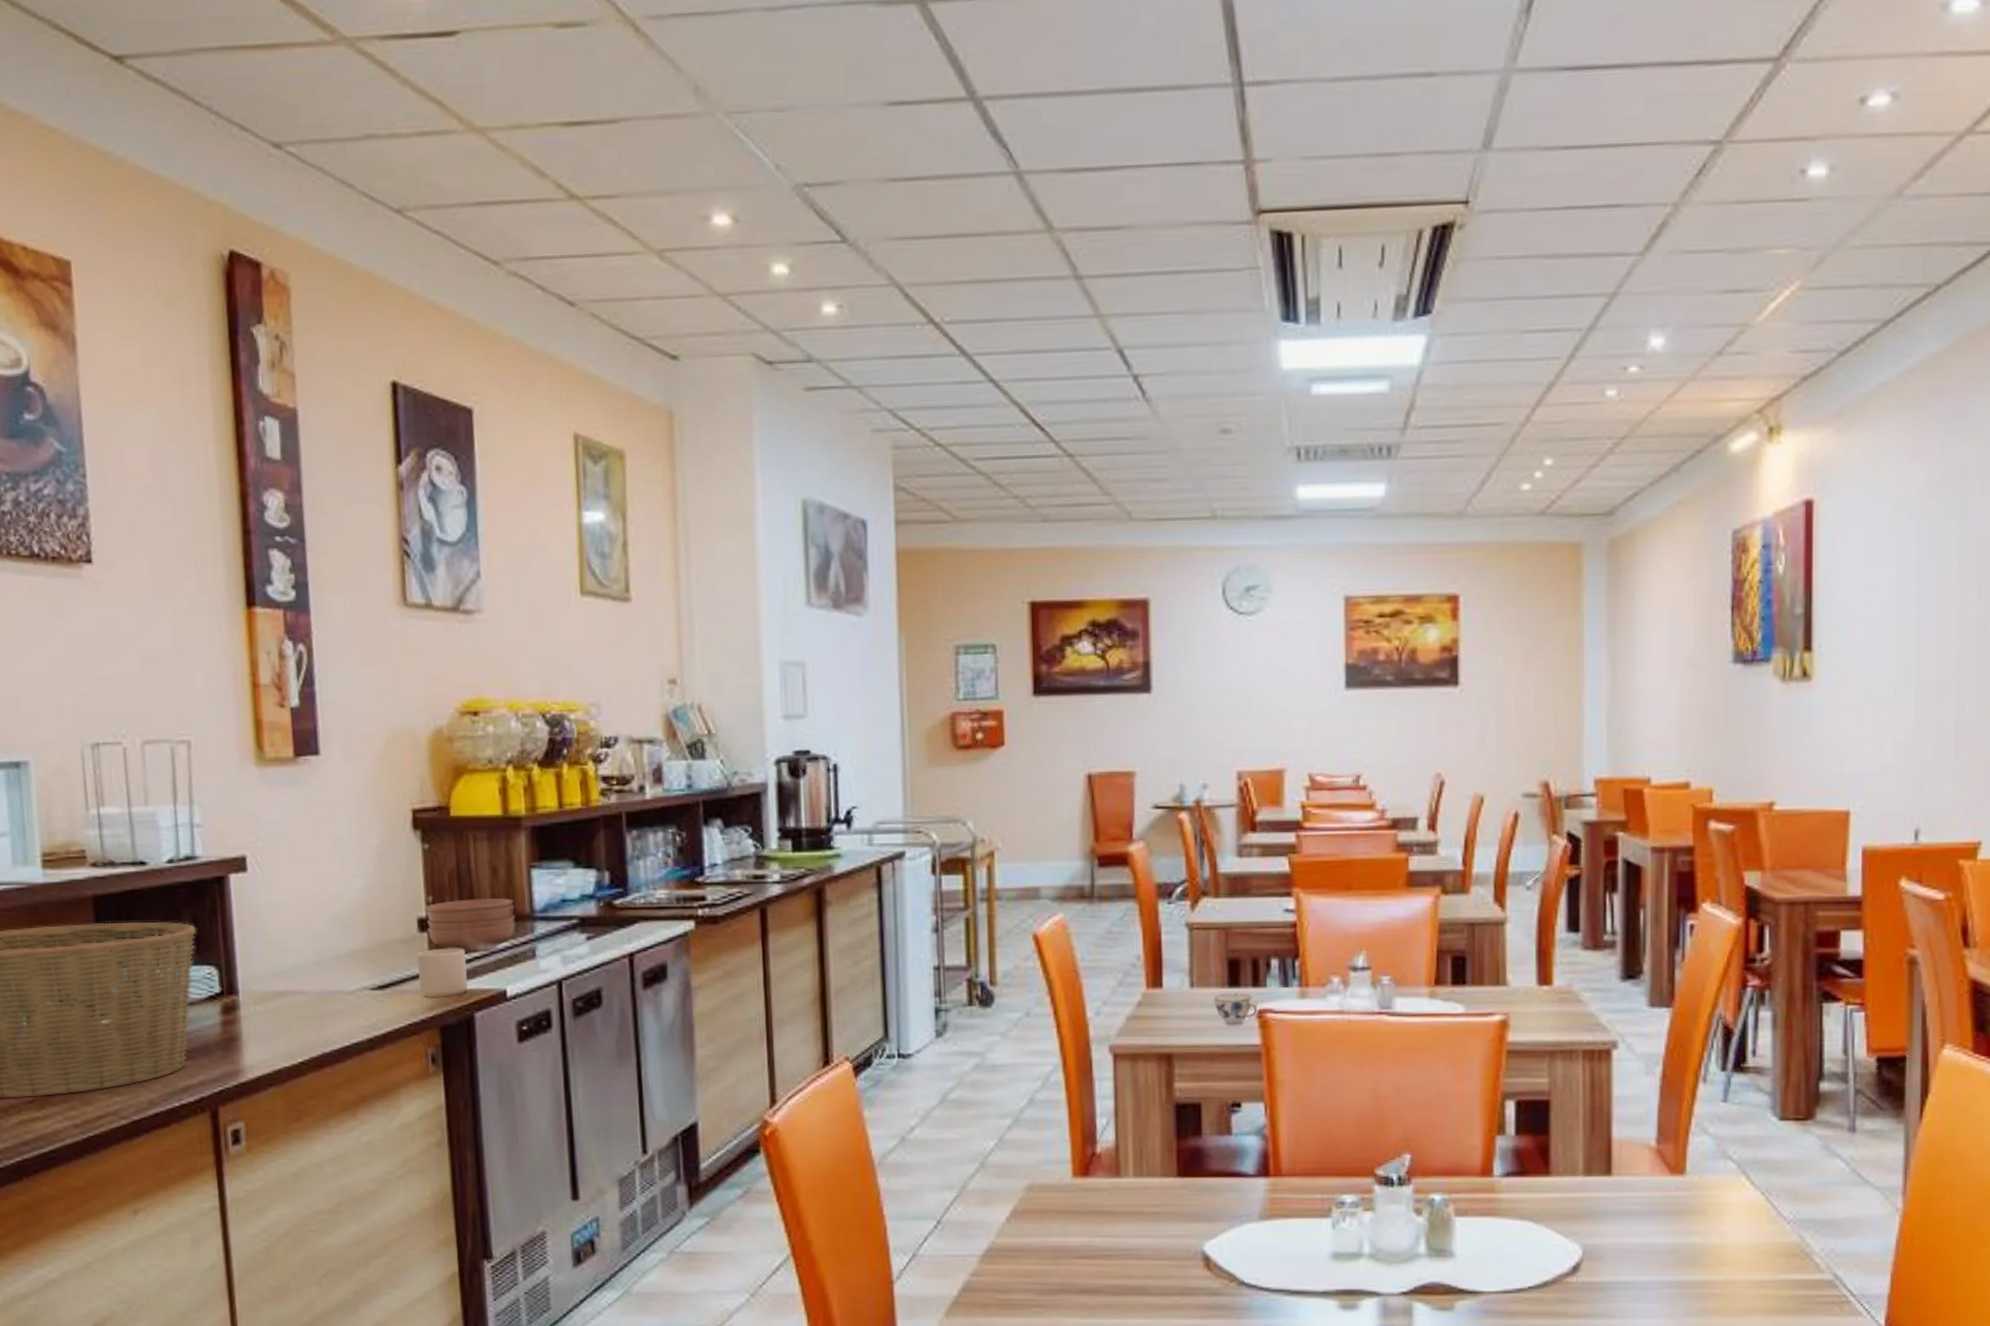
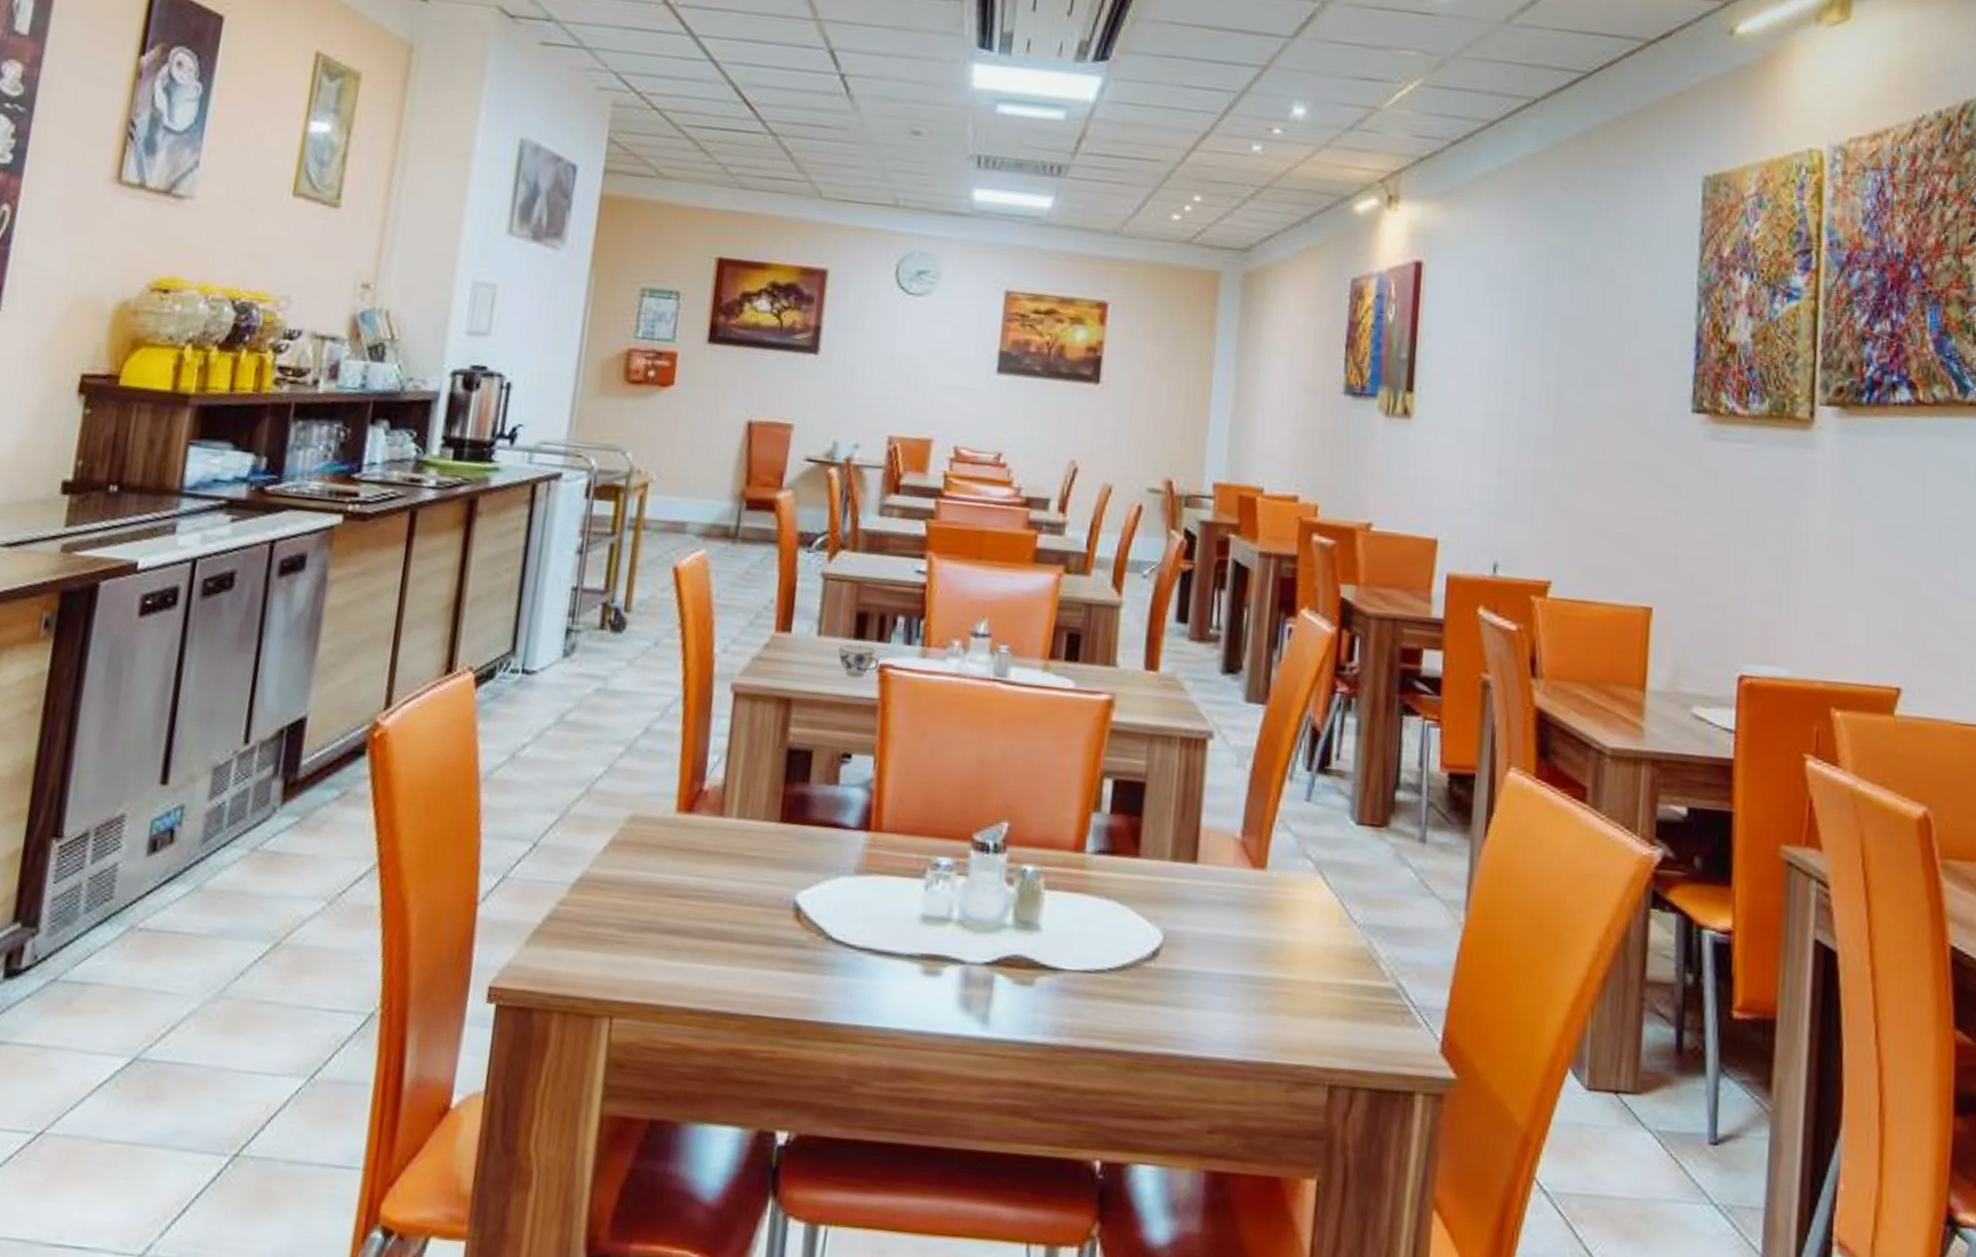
mug: present [416,948,468,997] -> none [48,512,104,563]
bowl: present [425,898,516,952] -> none [70,467,165,521]

